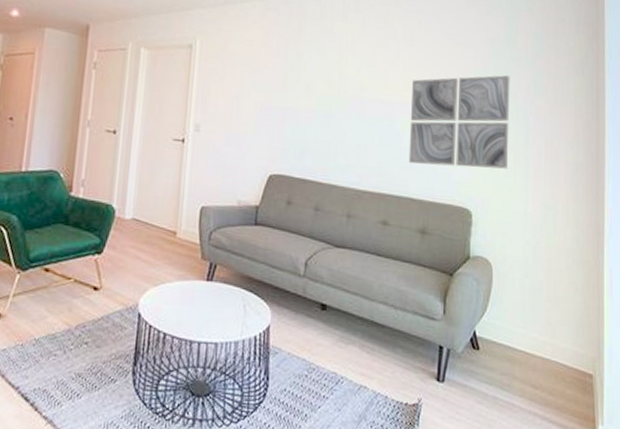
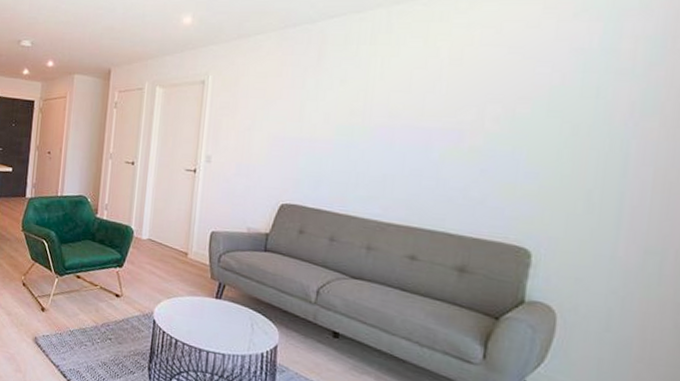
wall art: present [408,75,510,169] -> none [447,93,604,205]

